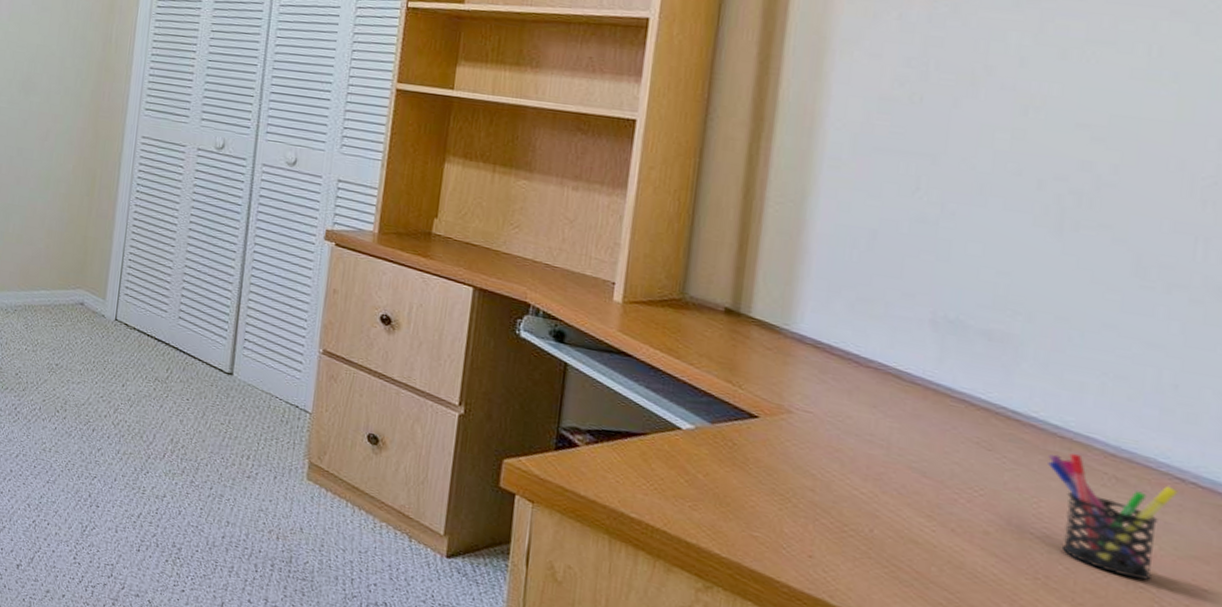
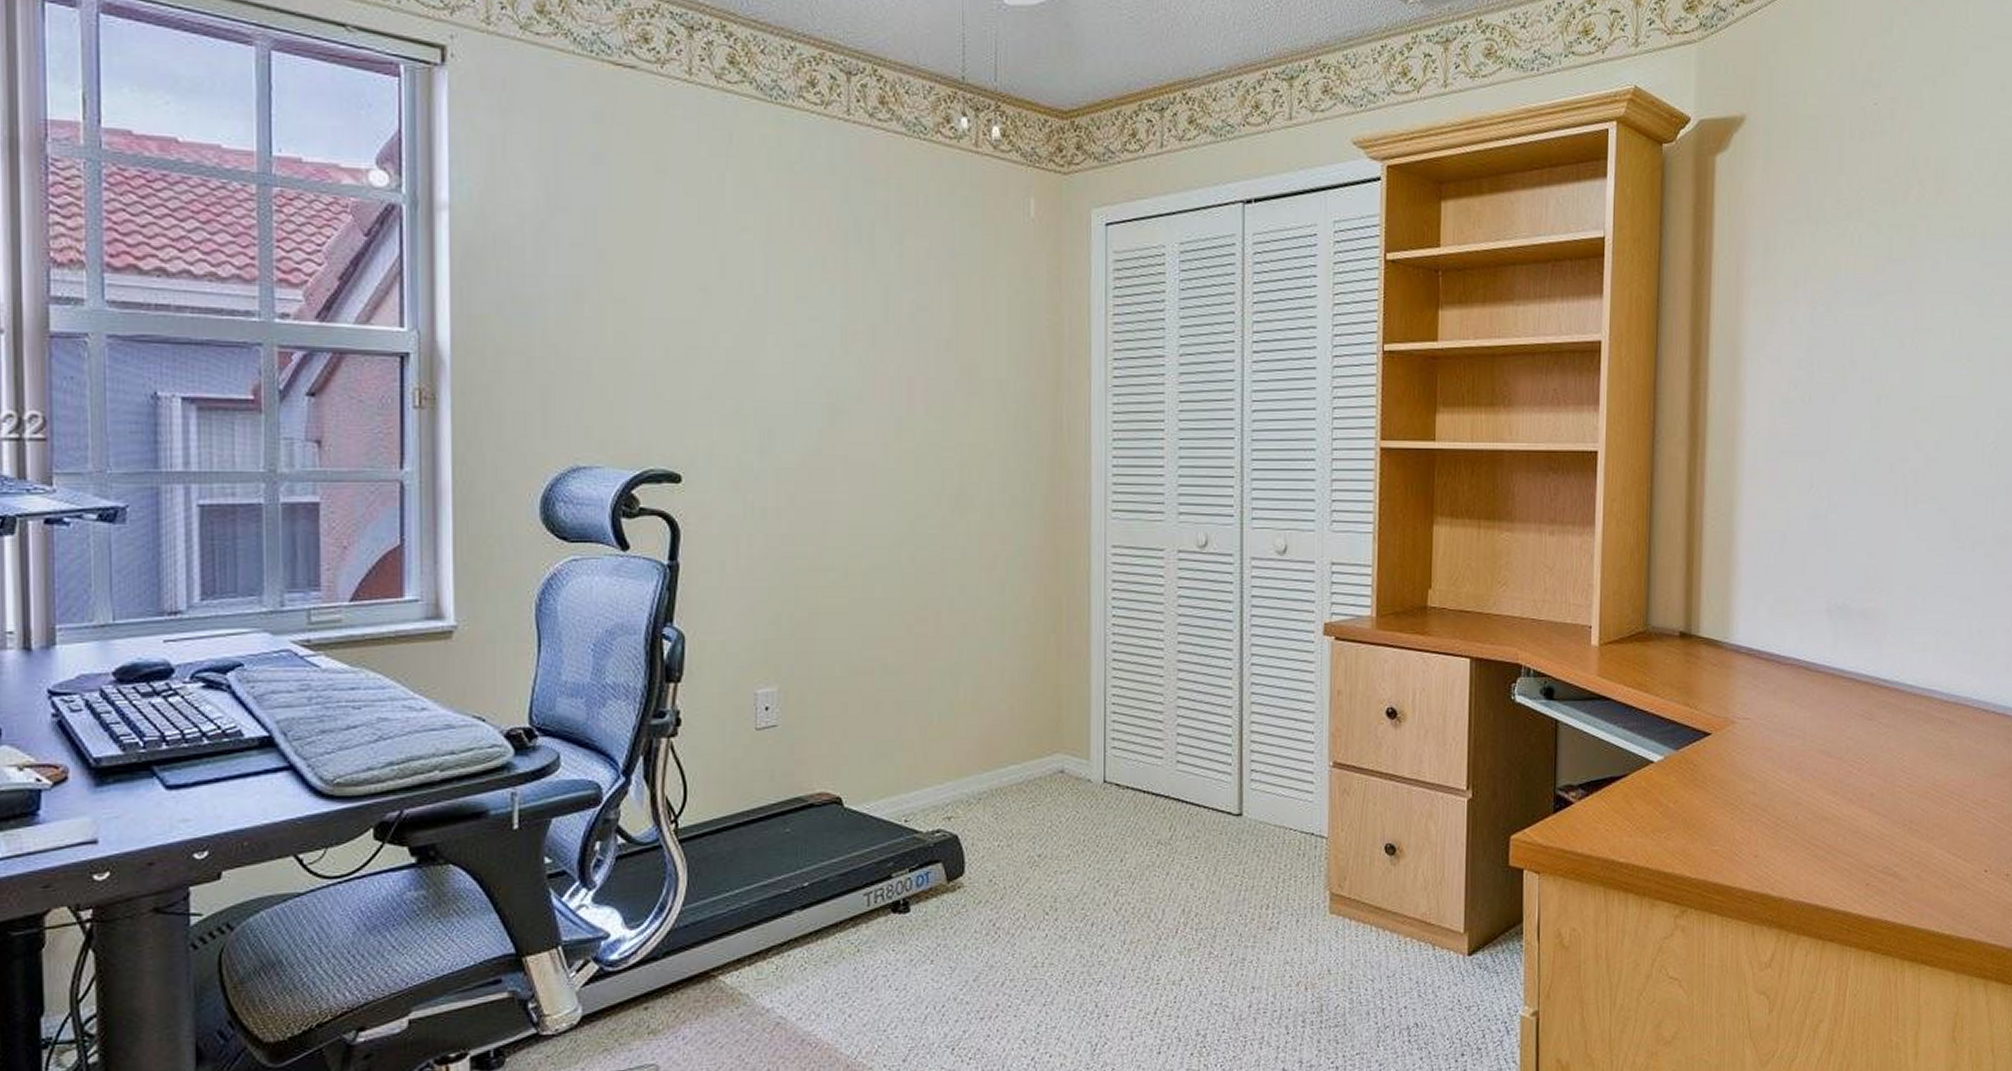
pen holder: present [1048,453,1178,581] -> none [1907,706,1985,805]

